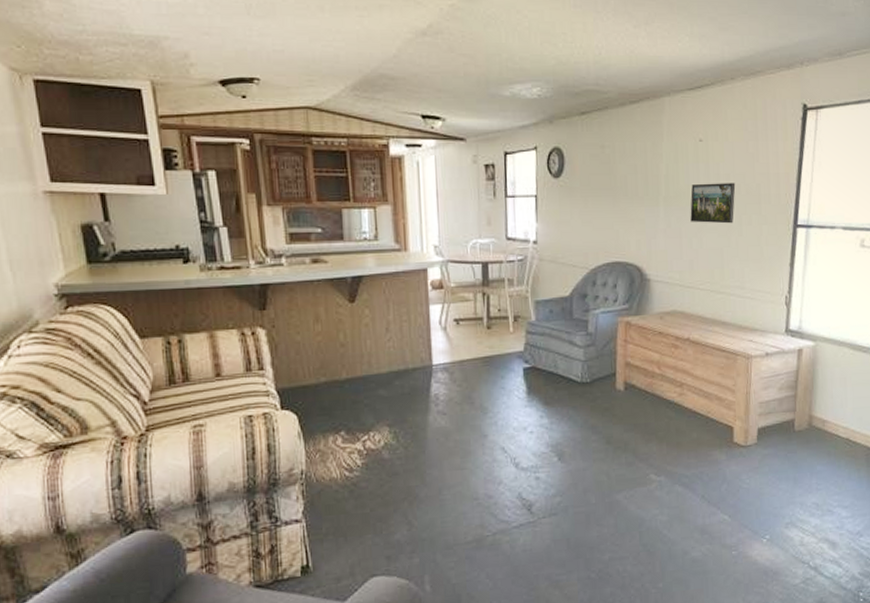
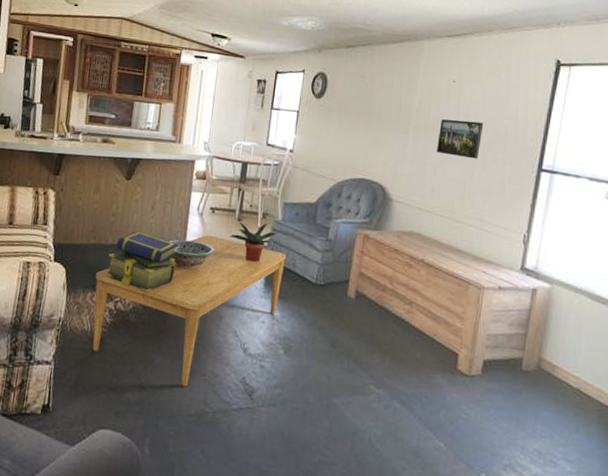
coffee table: none [335,349,546,516] -> present [92,234,286,387]
stack of books: none [345,358,426,424] -> present [106,230,178,292]
decorative bowl: none [412,358,467,392] -> present [168,239,215,270]
potted plant: none [480,327,534,372] -> present [229,222,278,263]

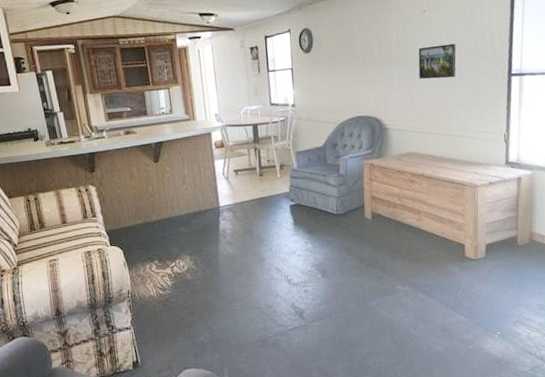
coffee table: present [92,234,286,387] -> none [149,193,308,322]
stack of books: present [106,230,178,292] -> none [156,204,216,254]
decorative bowl: present [168,239,215,270] -> none [204,201,246,228]
potted plant: present [229,222,278,263] -> none [255,173,297,209]

